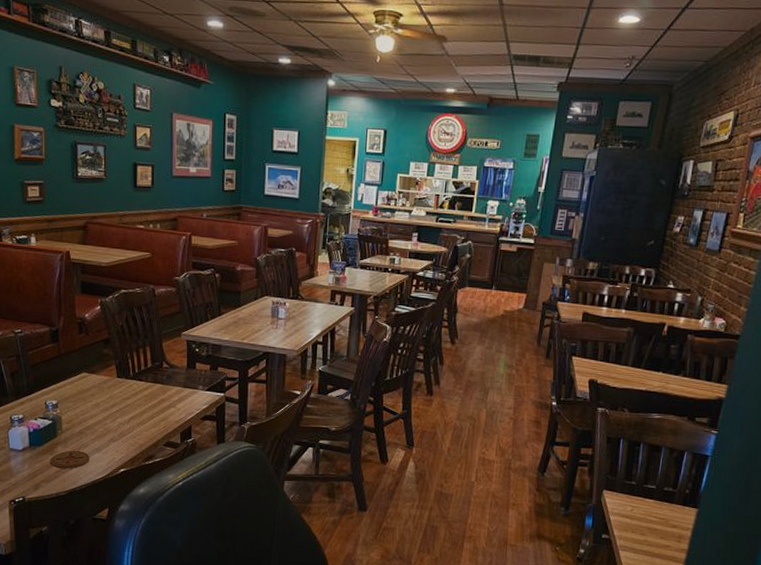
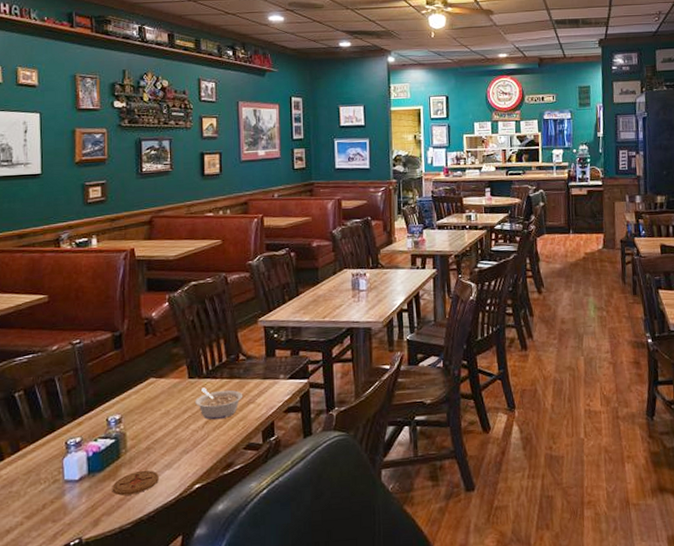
legume: none [122,387,165,418] -> present [195,388,243,420]

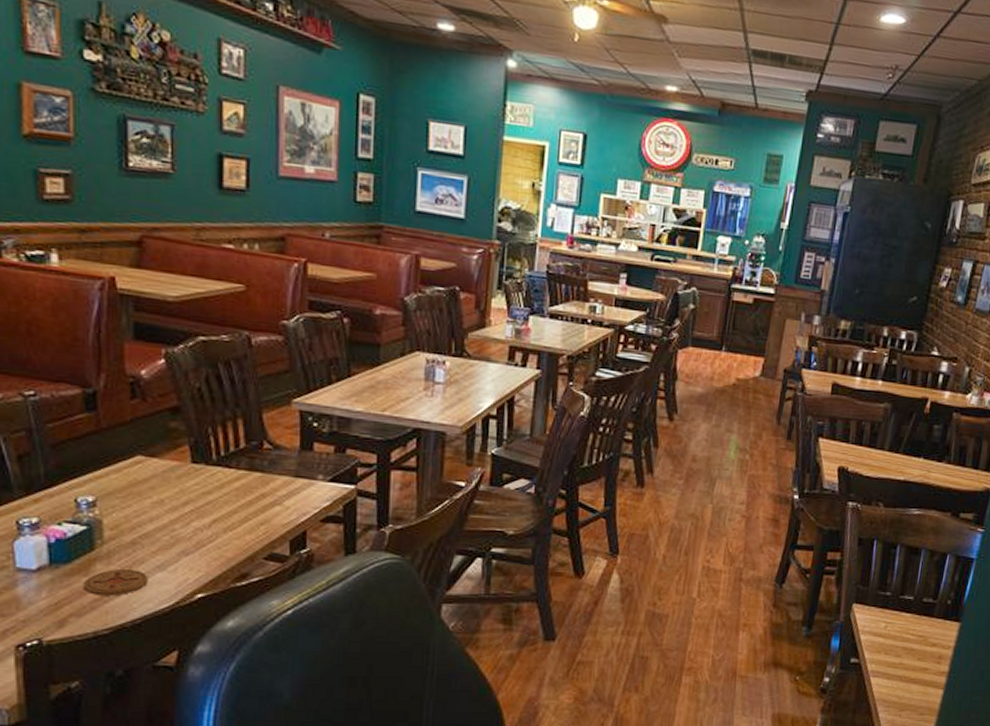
legume: present [195,388,243,420] -> none [200,477,267,520]

